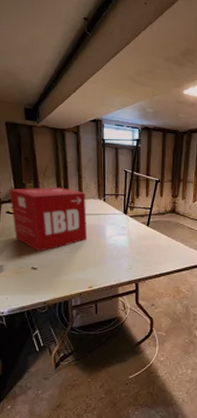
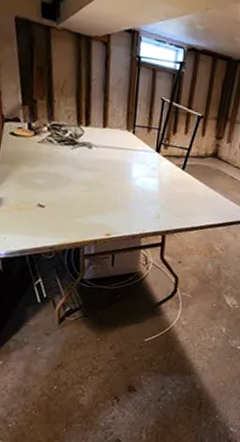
product box: present [9,187,88,252] -> none [15,104,112,187]

